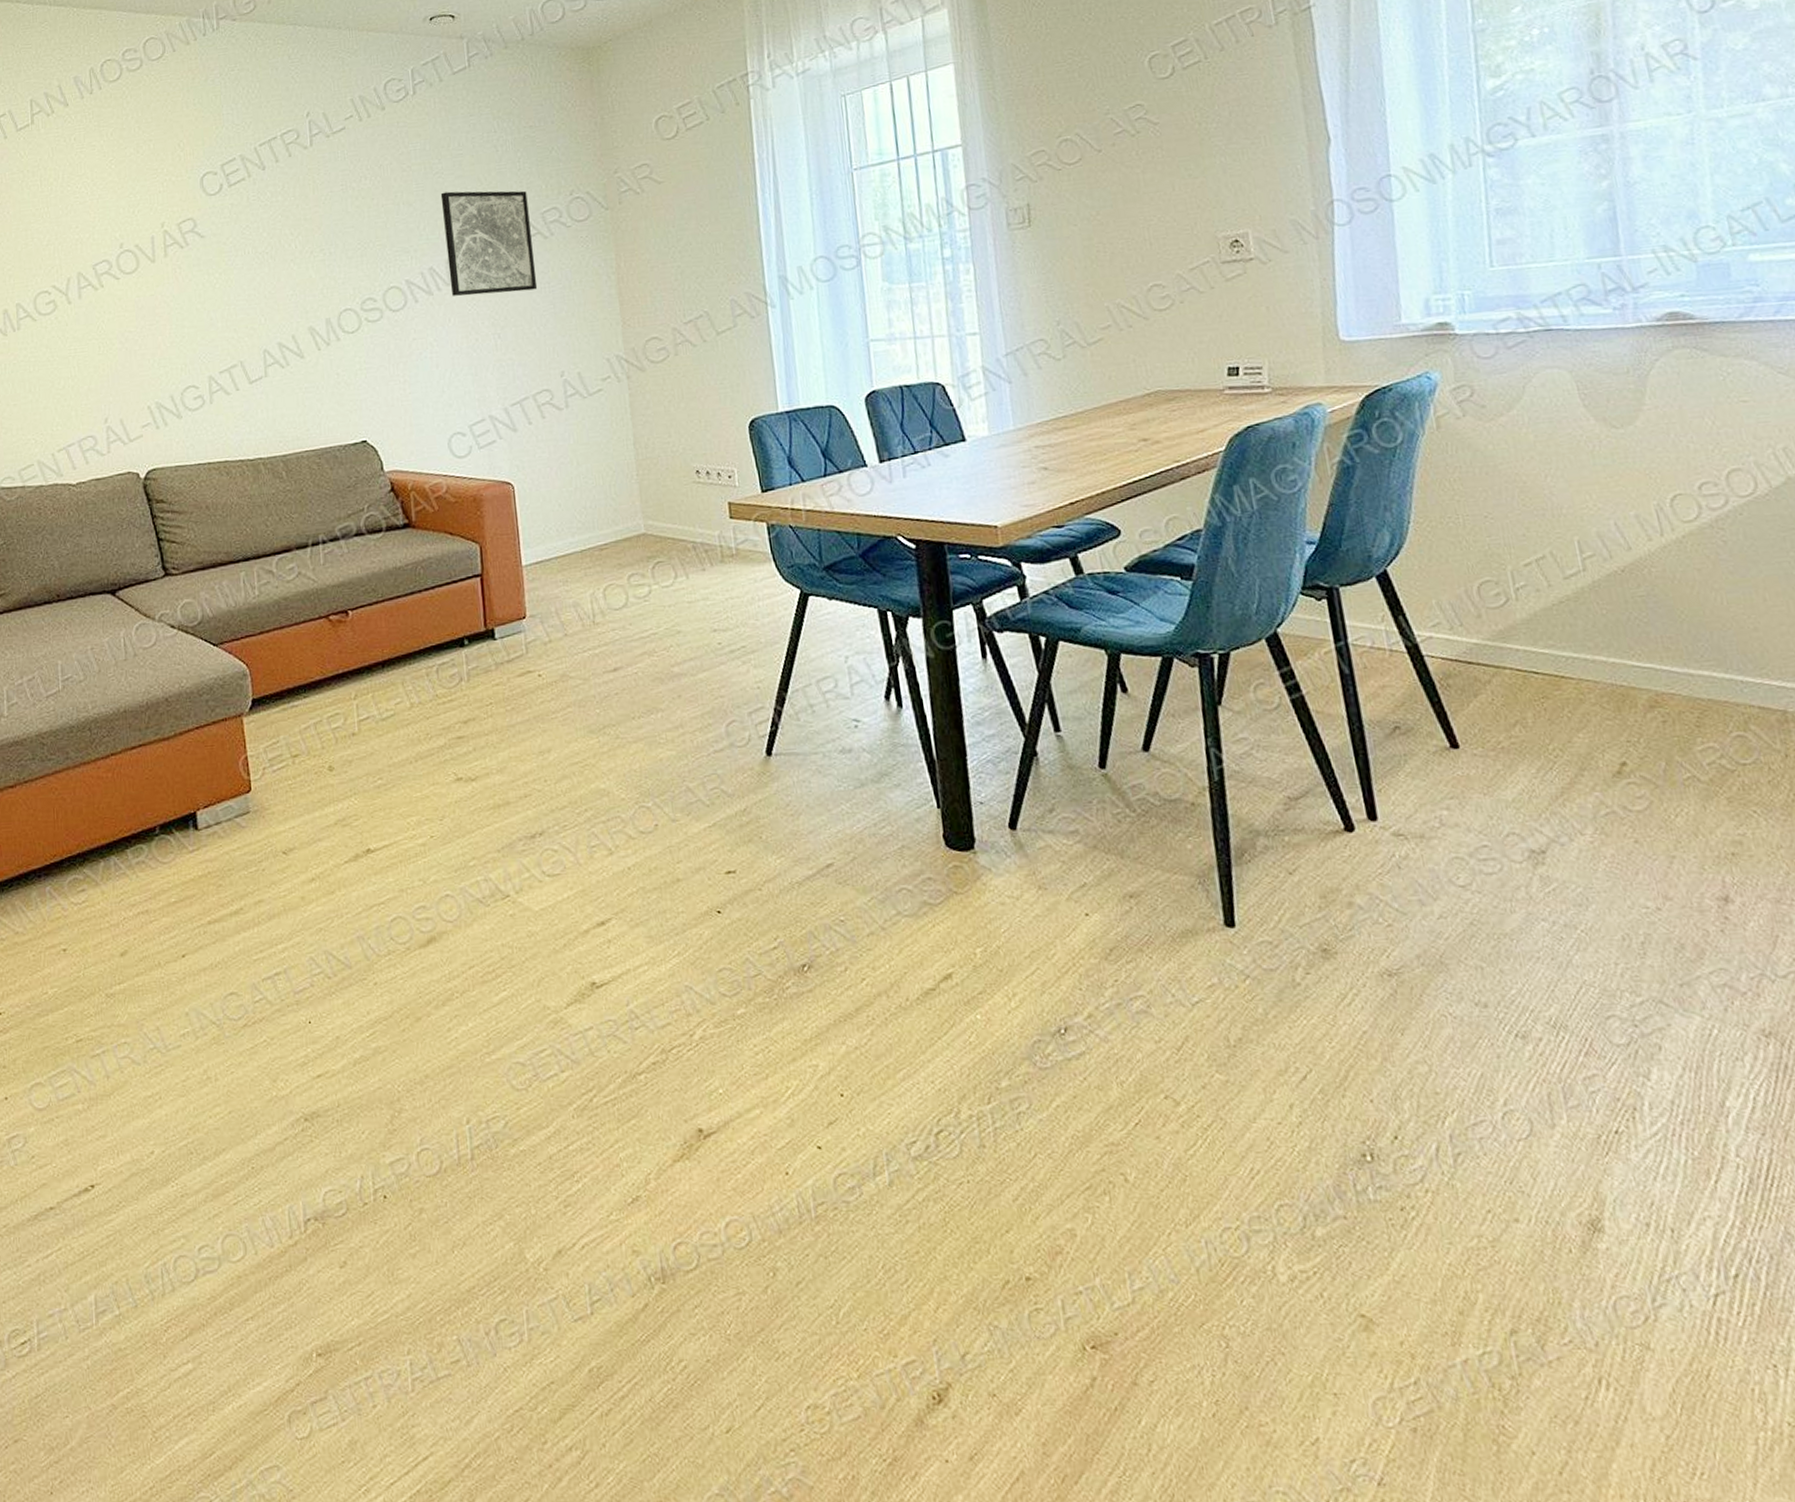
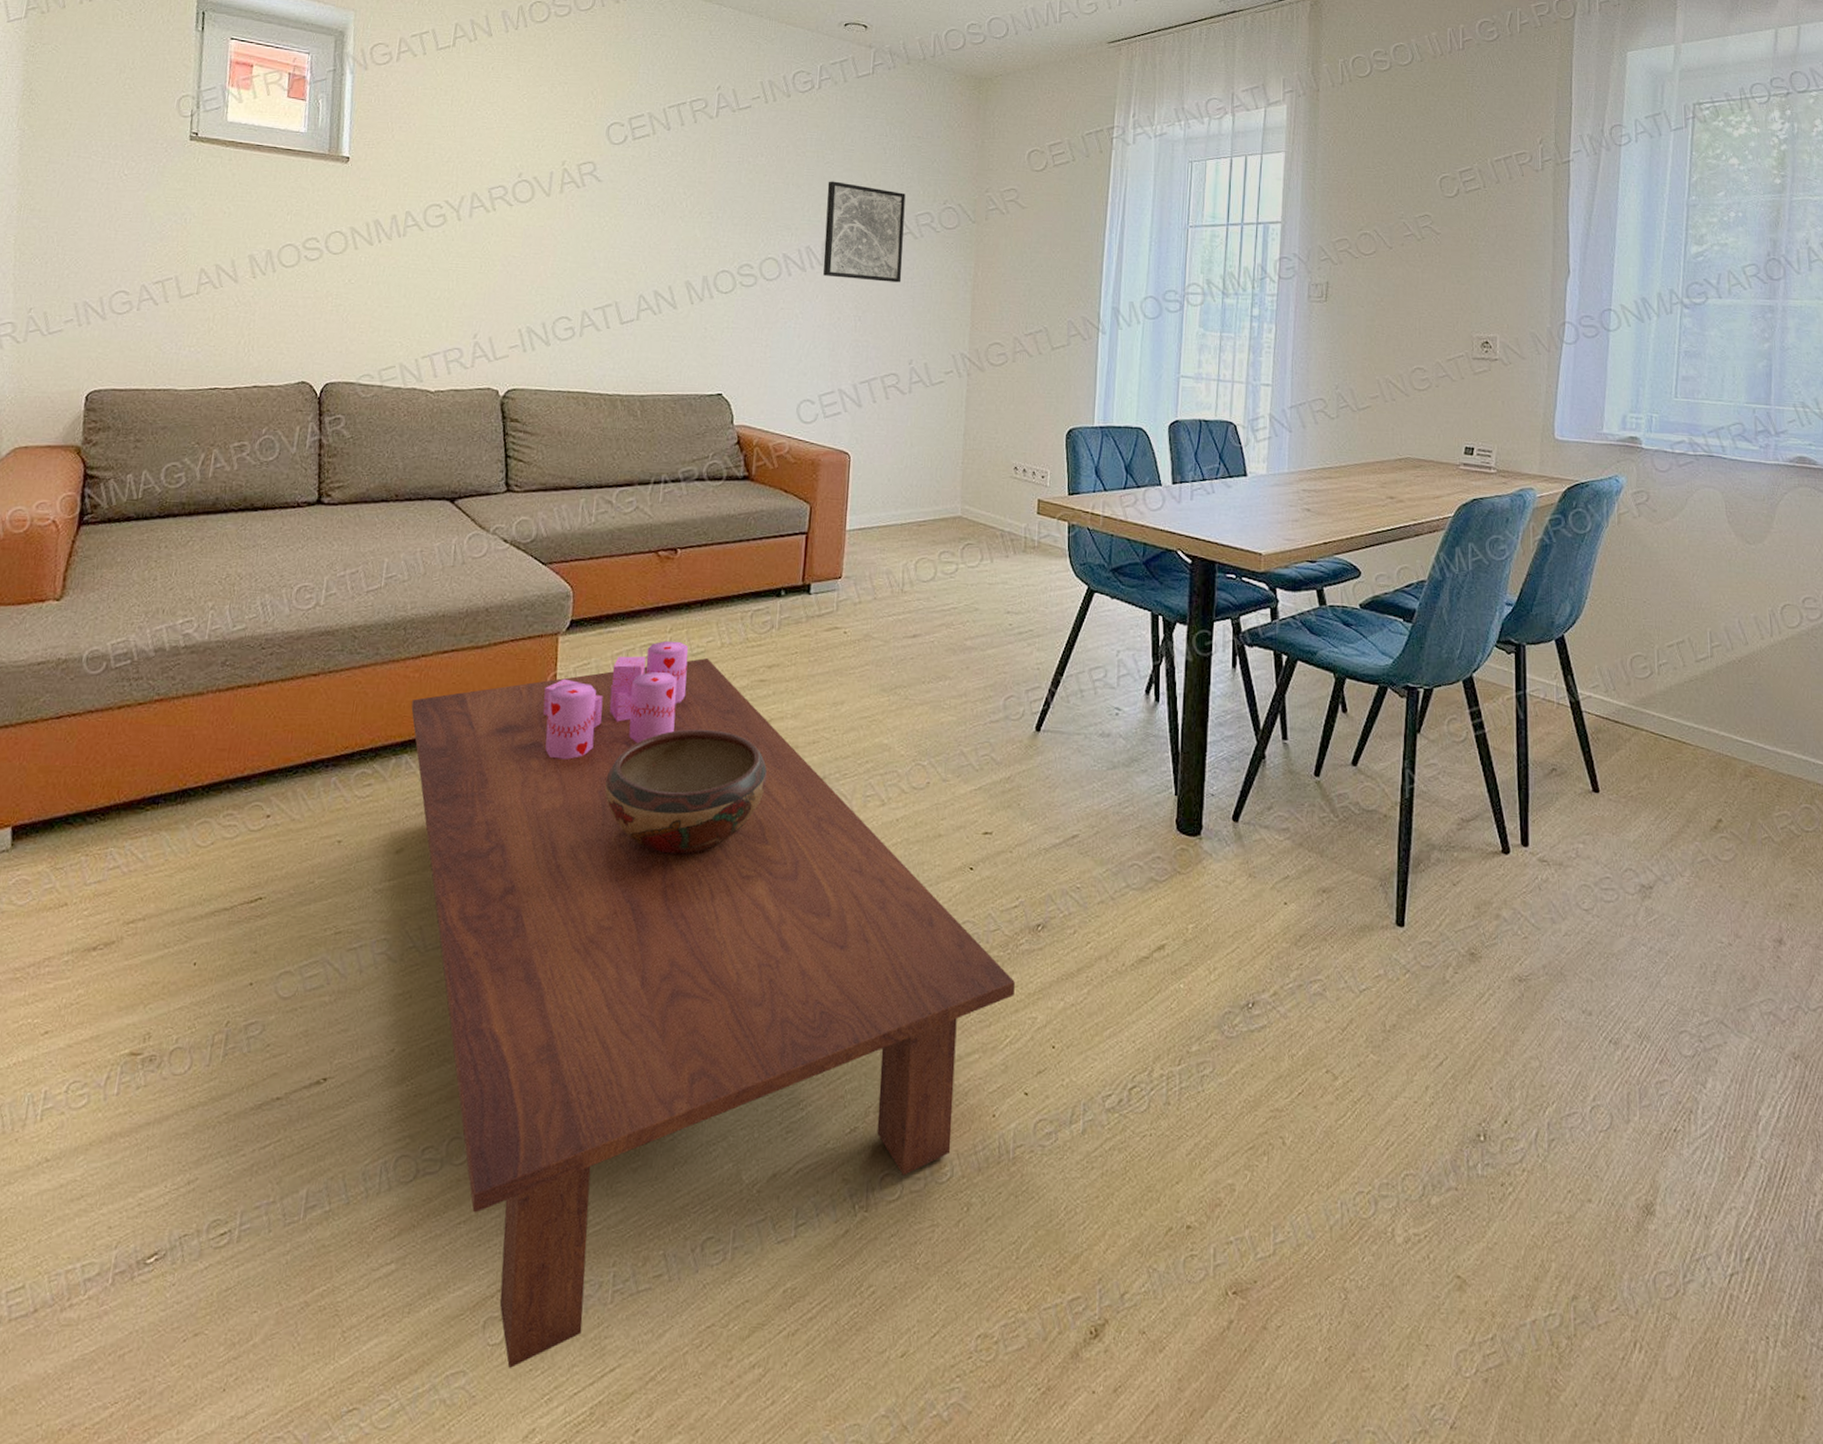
coffee table: none [110,721,789,1462] -> present [411,658,1015,1369]
candle: none [238,707,383,844] -> present [543,640,689,760]
decorative bowl: none [316,795,483,931] -> present [605,729,768,856]

